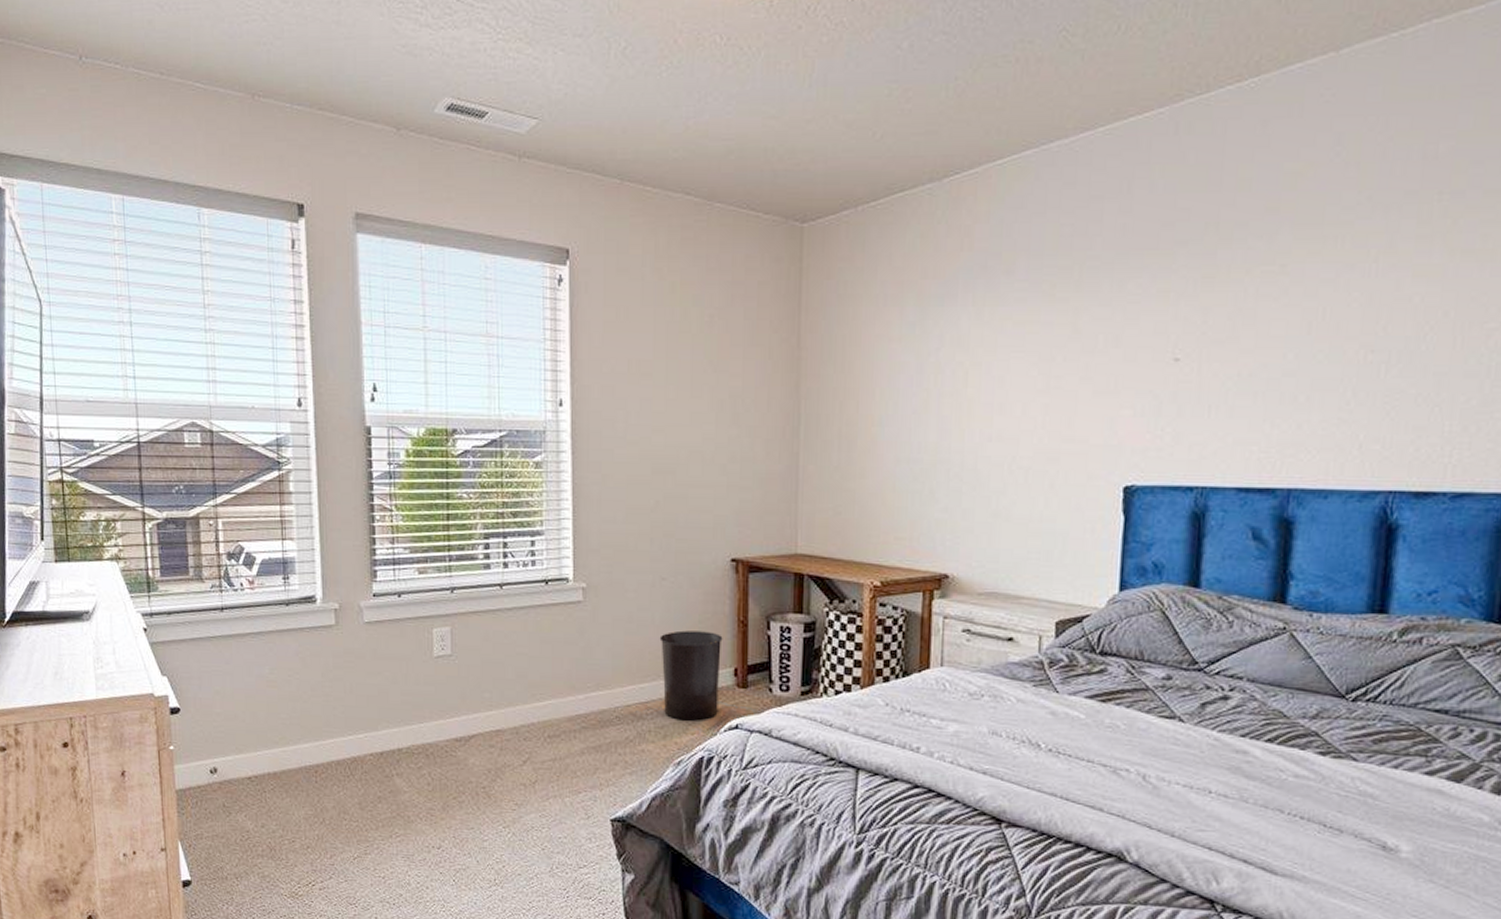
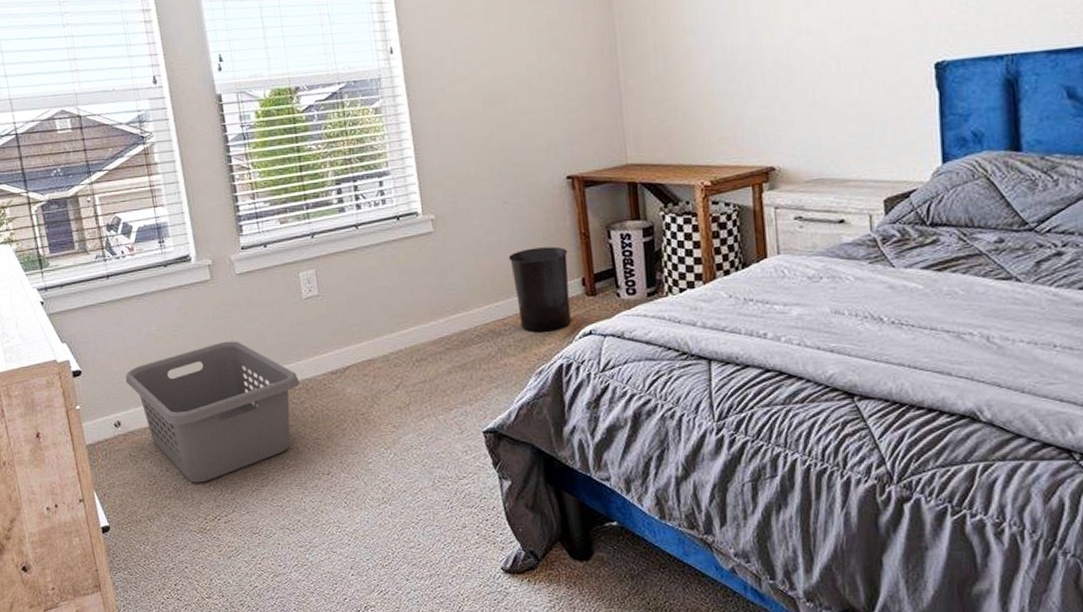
laundry basket: none [228,693,419,844] -> present [125,341,300,483]

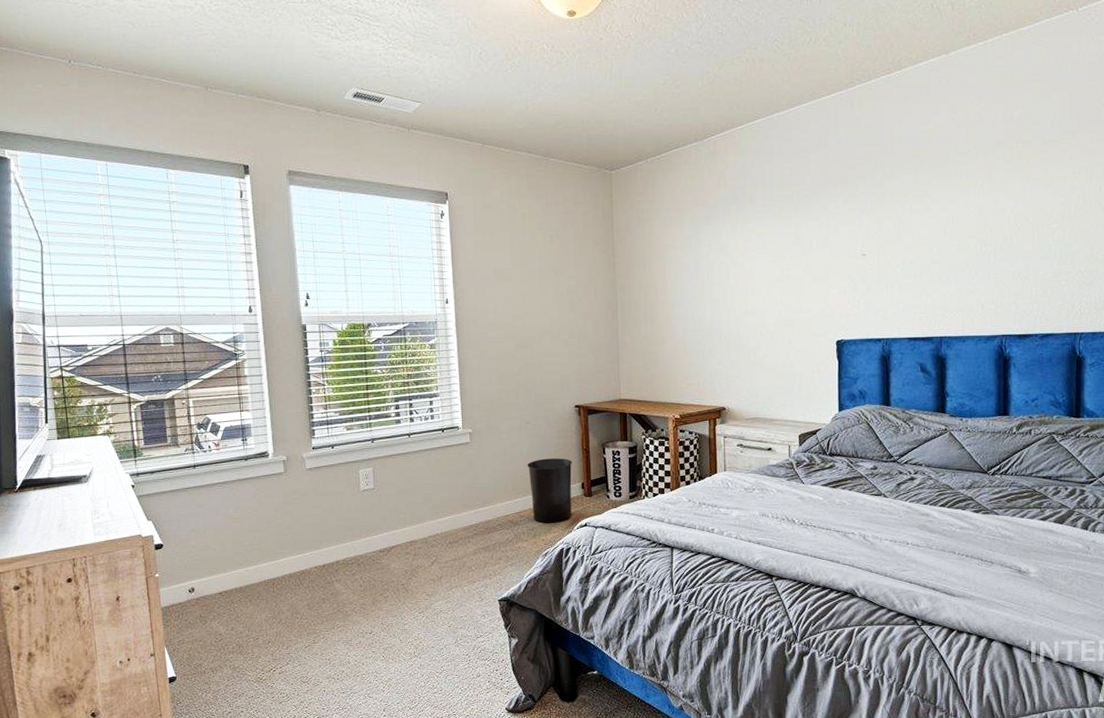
laundry basket: present [125,341,300,483] -> none [202,523,353,640]

